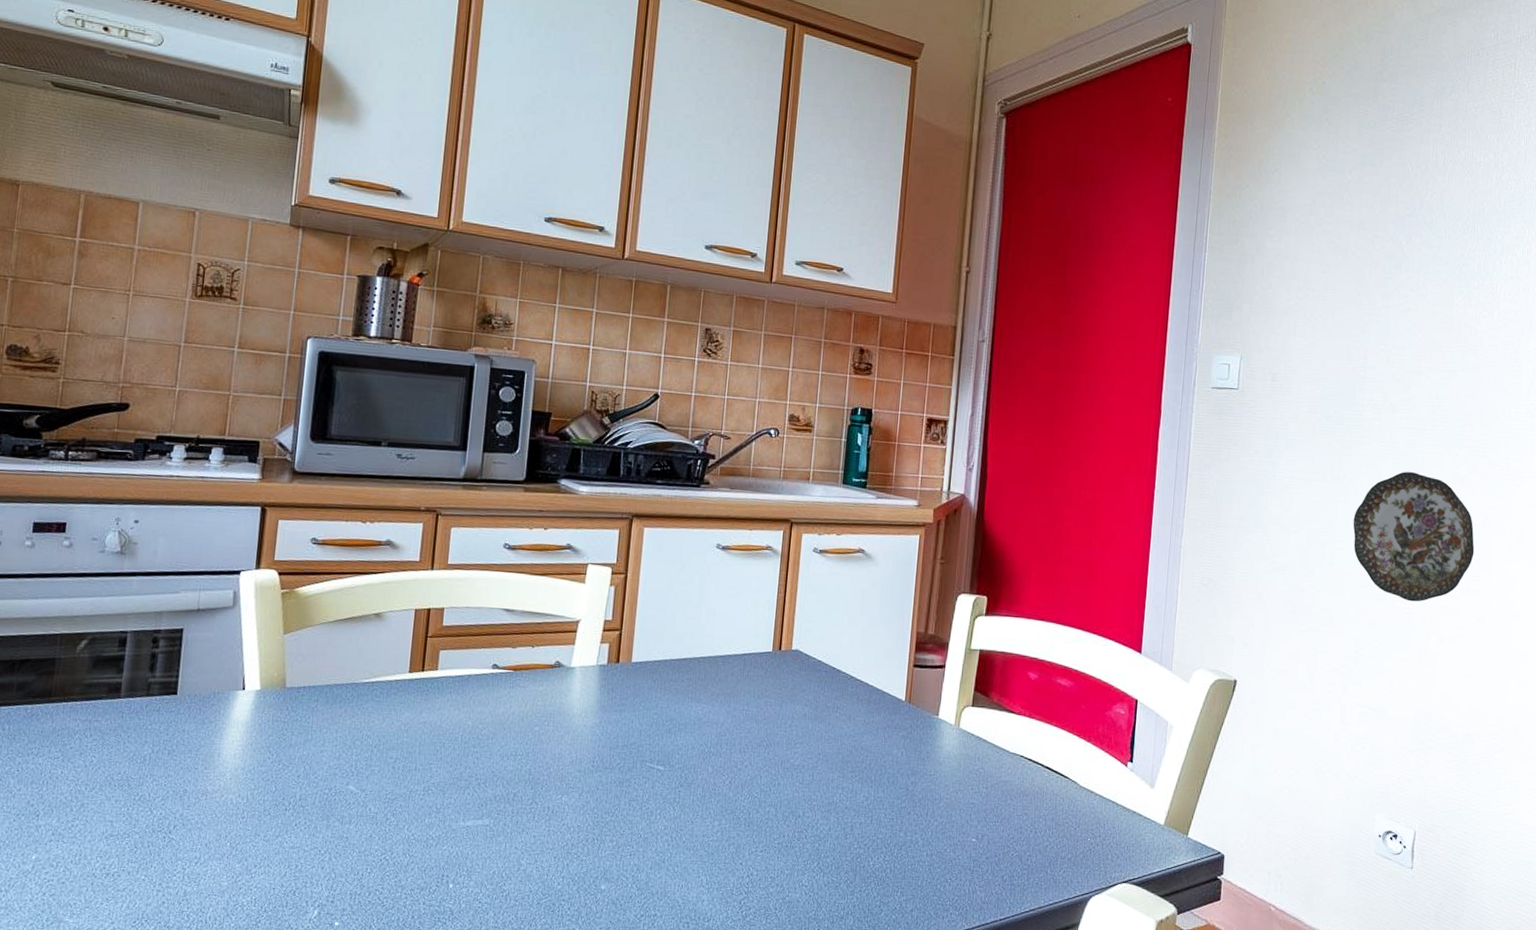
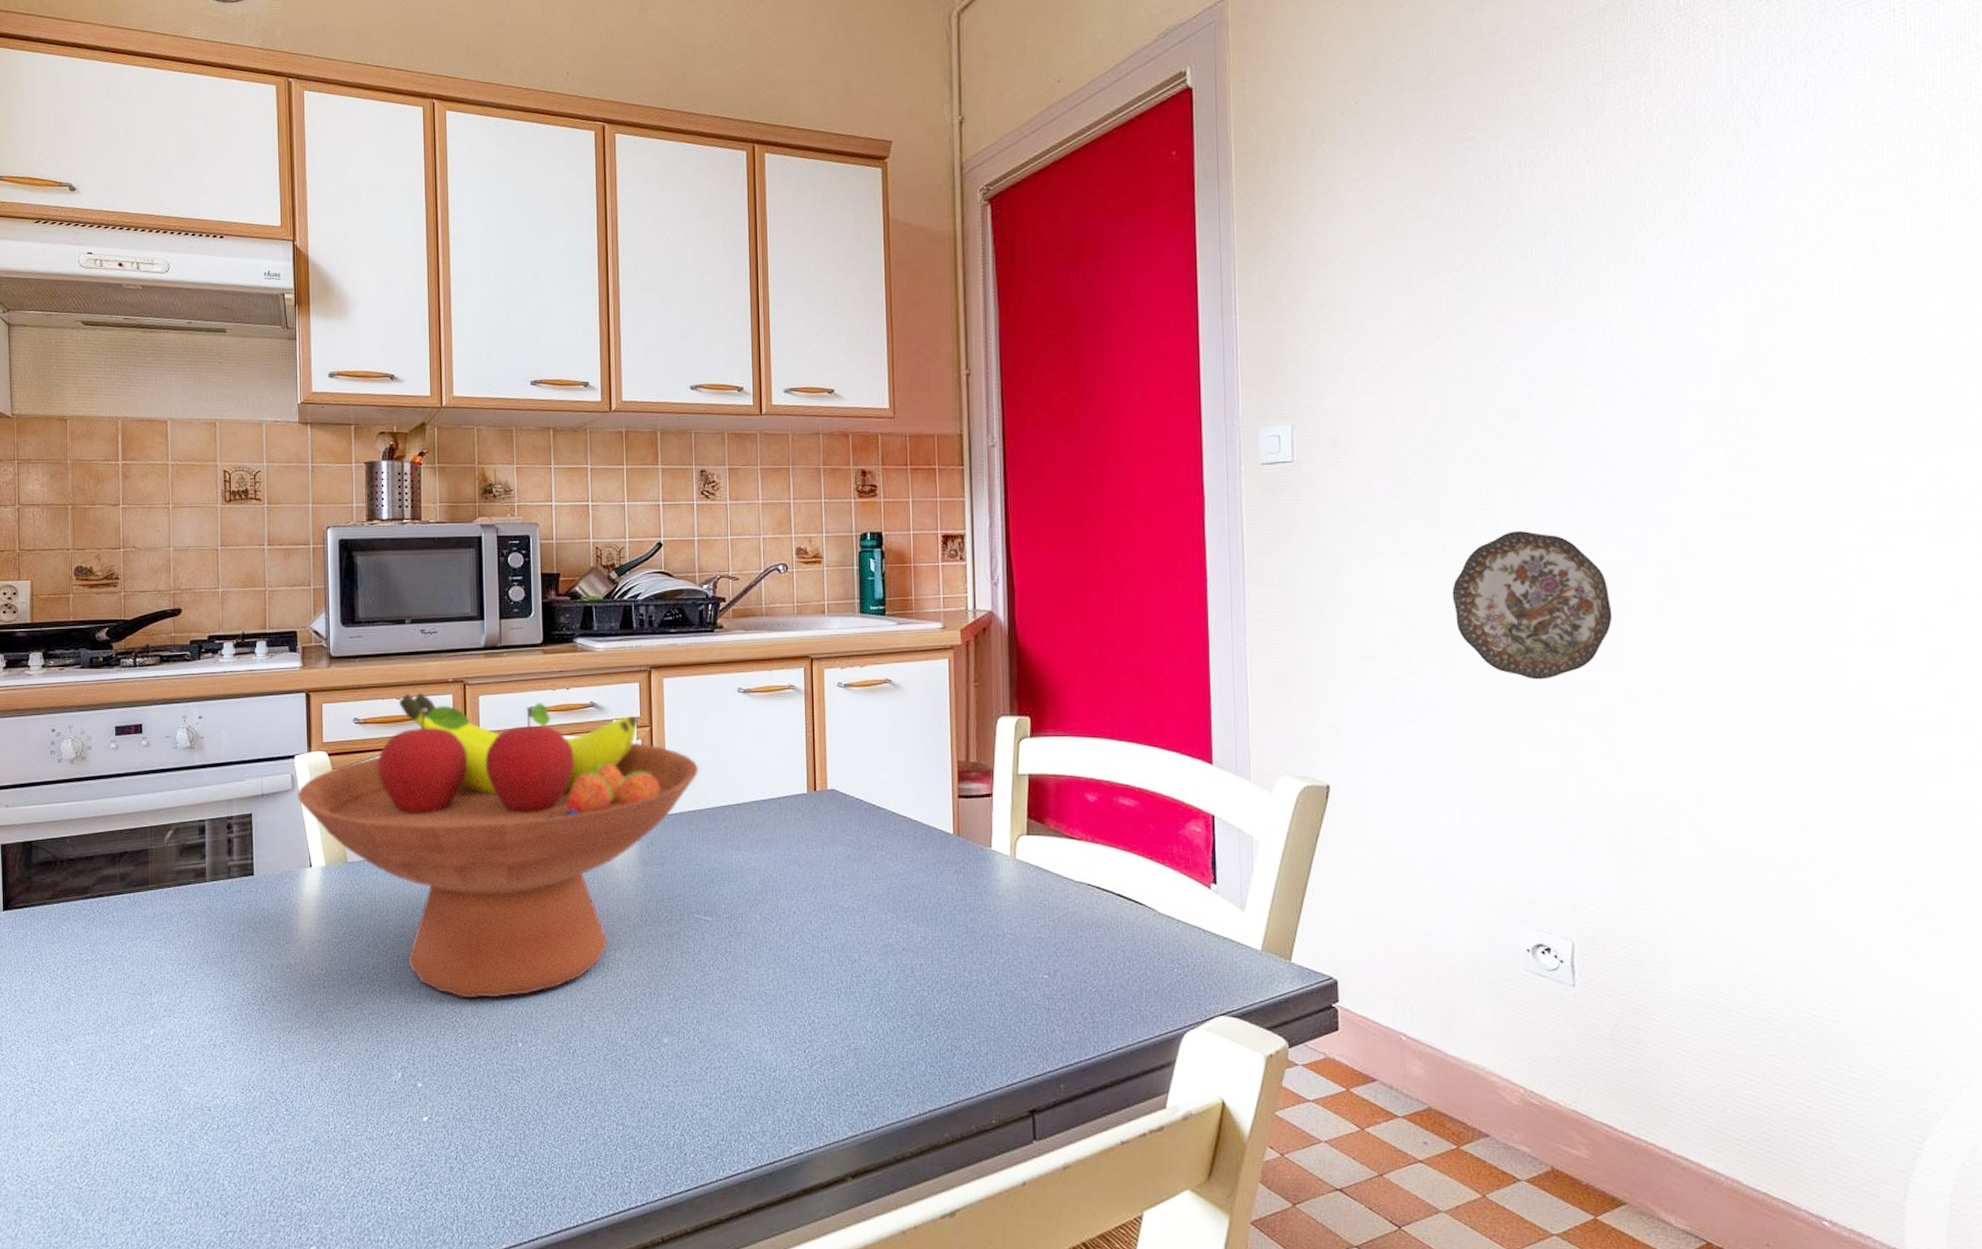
fruit bowl: none [237,517,670,837] -> present [297,693,699,999]

